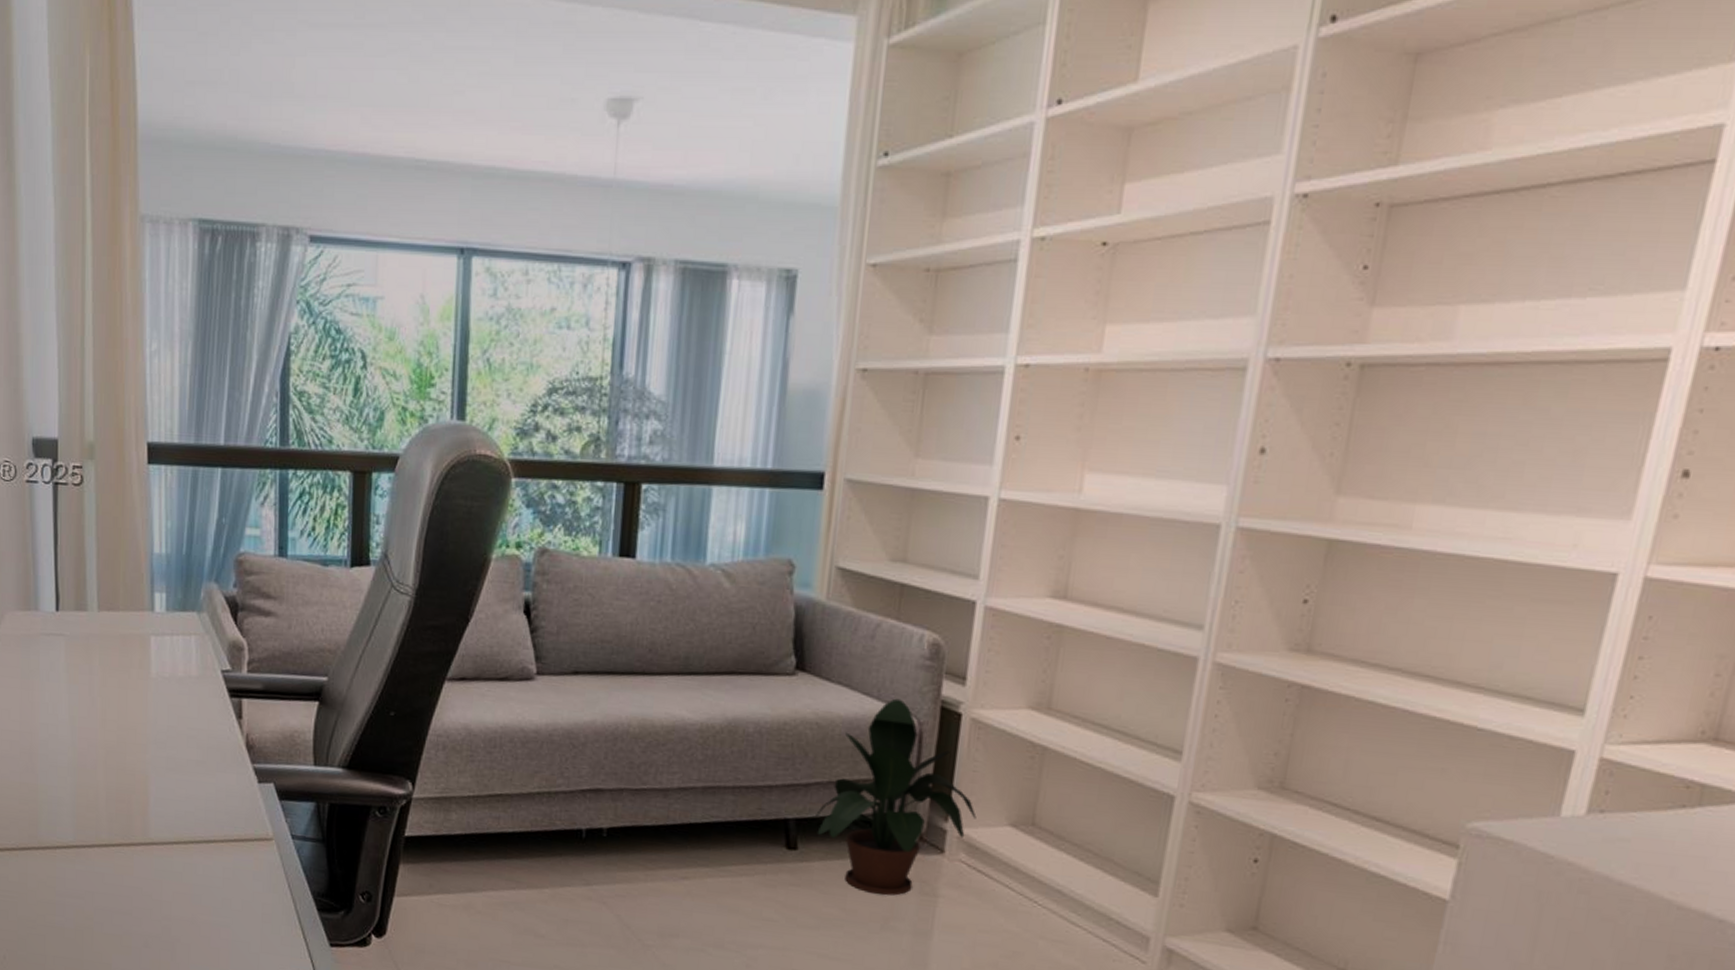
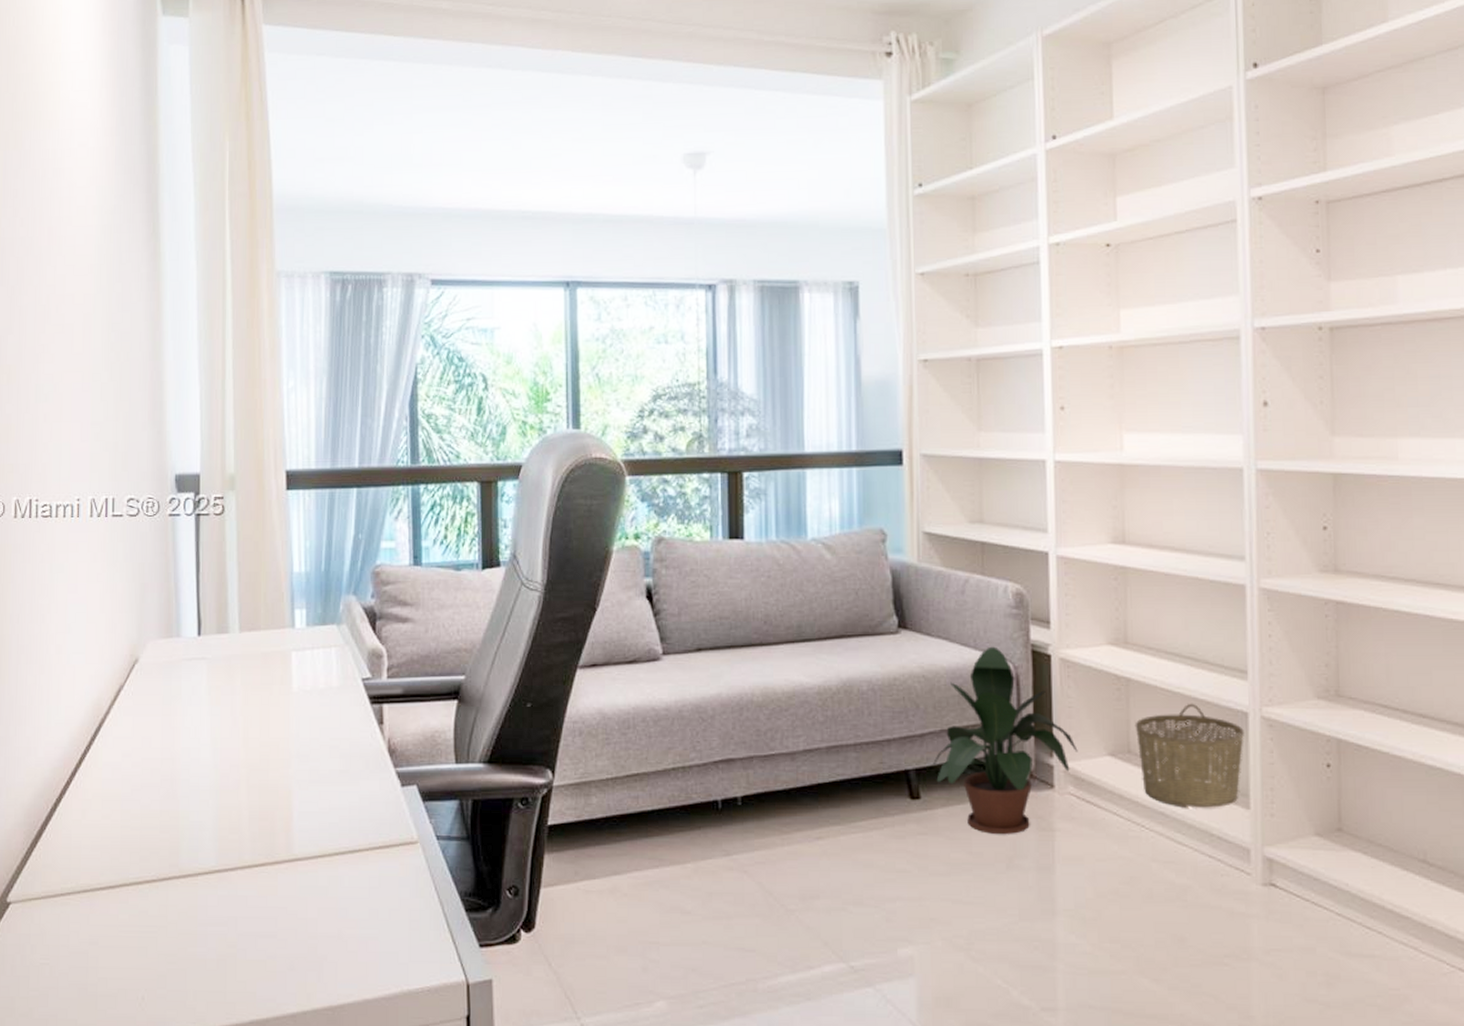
basket: none [1043,779,1167,892] -> present [1135,703,1244,809]

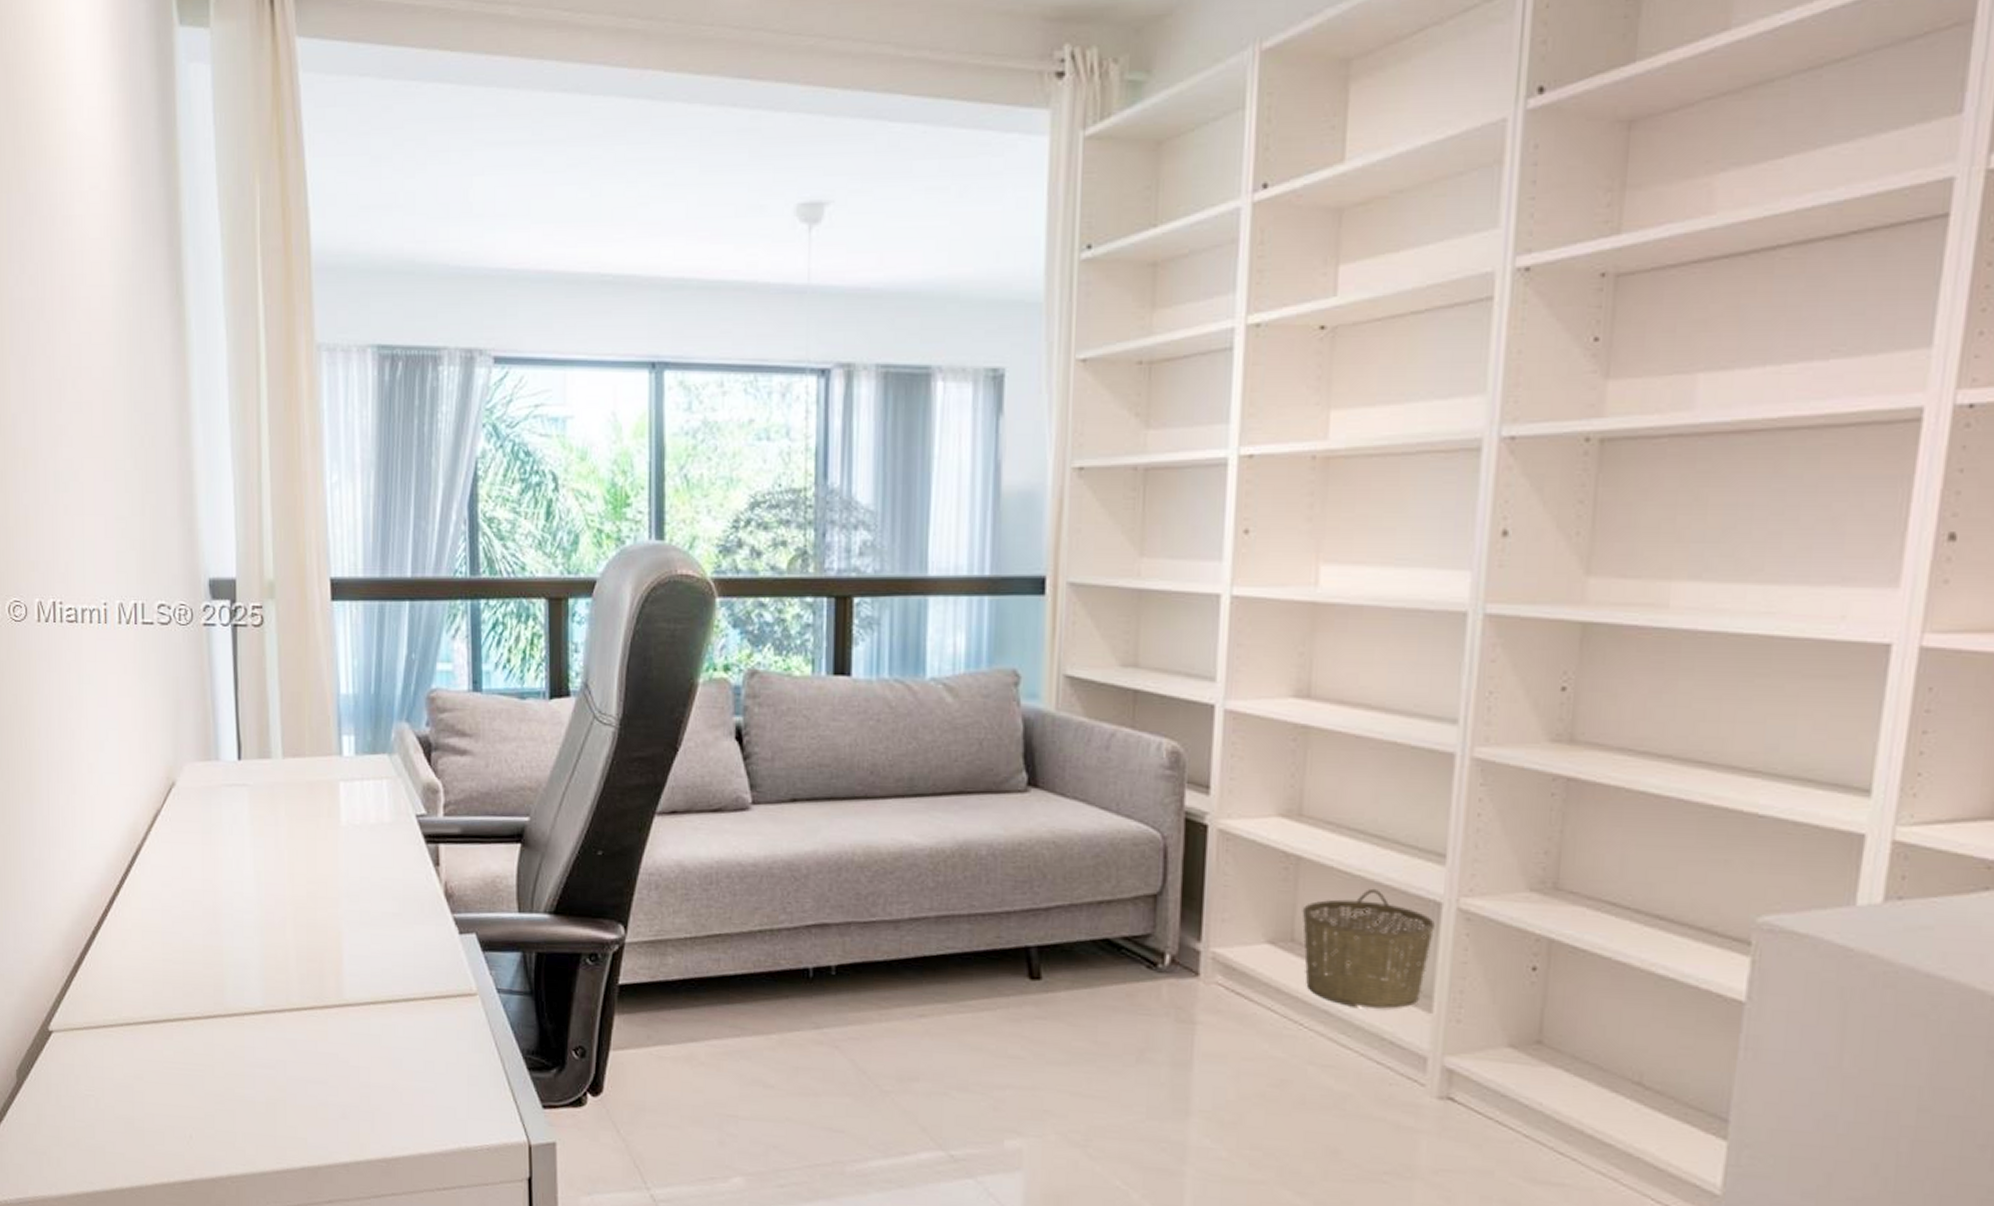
potted plant: present [933,646,1078,834] -> none [1058,812,1231,1025]

